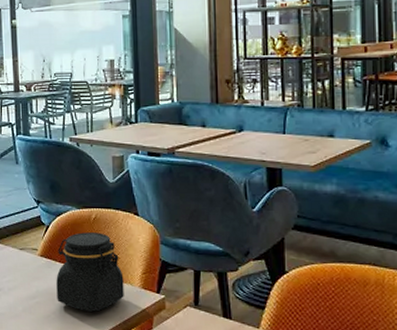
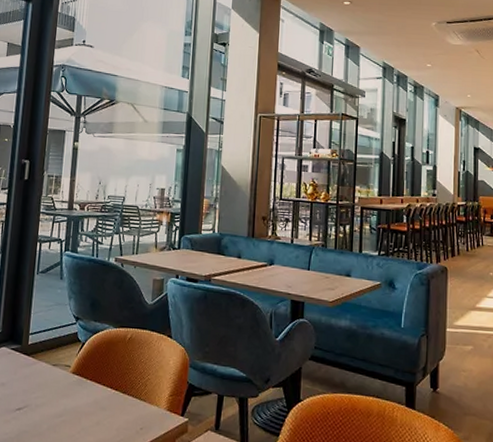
jar: present [56,232,124,312] -> none [83,351,151,433]

